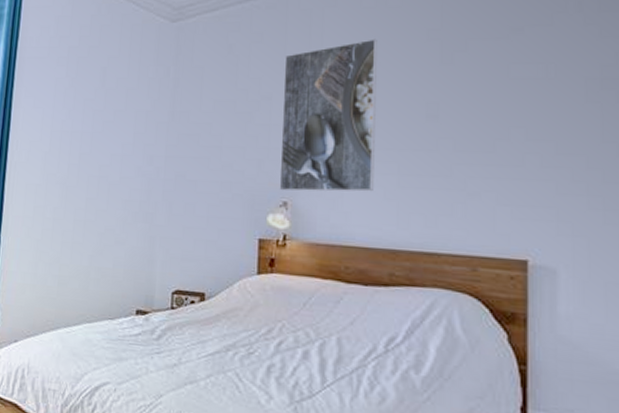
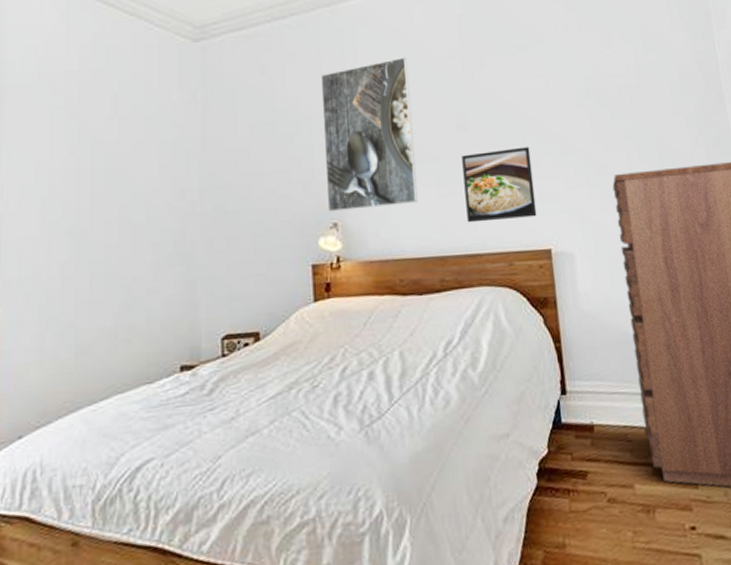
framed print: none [428,142,514,222] -> present [462,147,537,223]

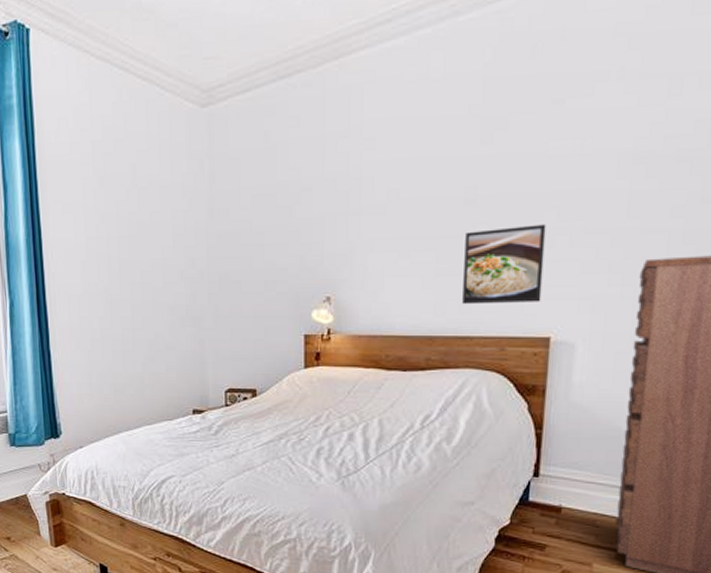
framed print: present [320,57,418,212] -> none [322,118,418,286]

